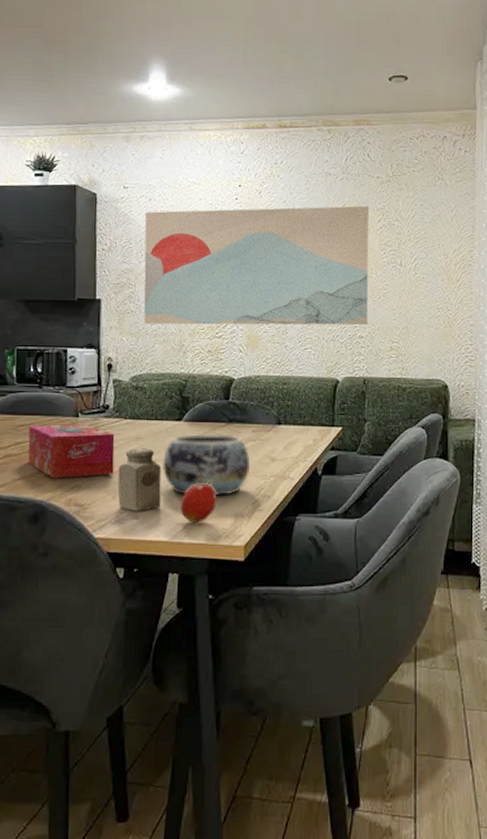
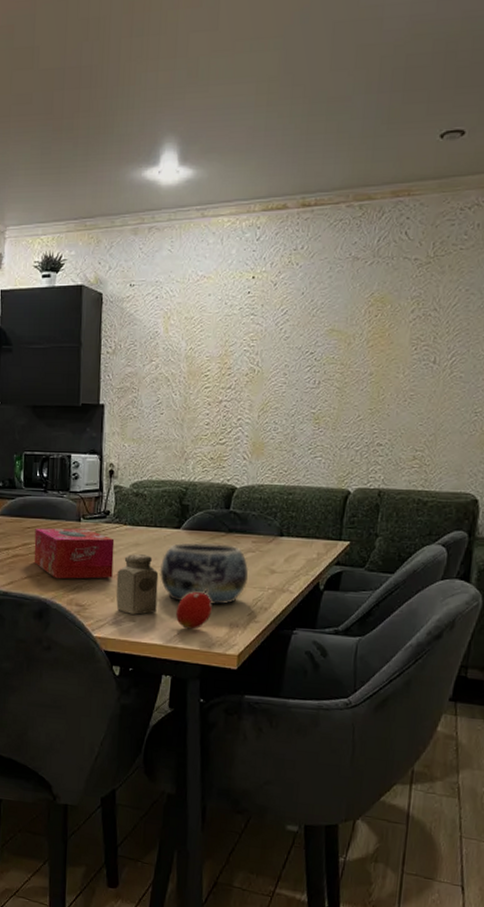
wall art: present [144,206,370,325] -> none [146,294,403,432]

